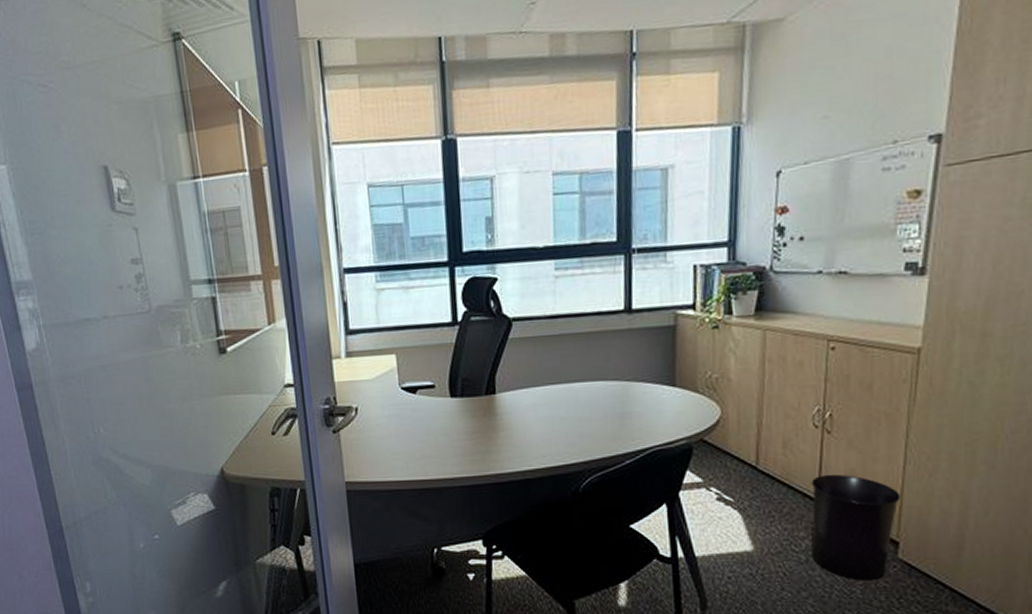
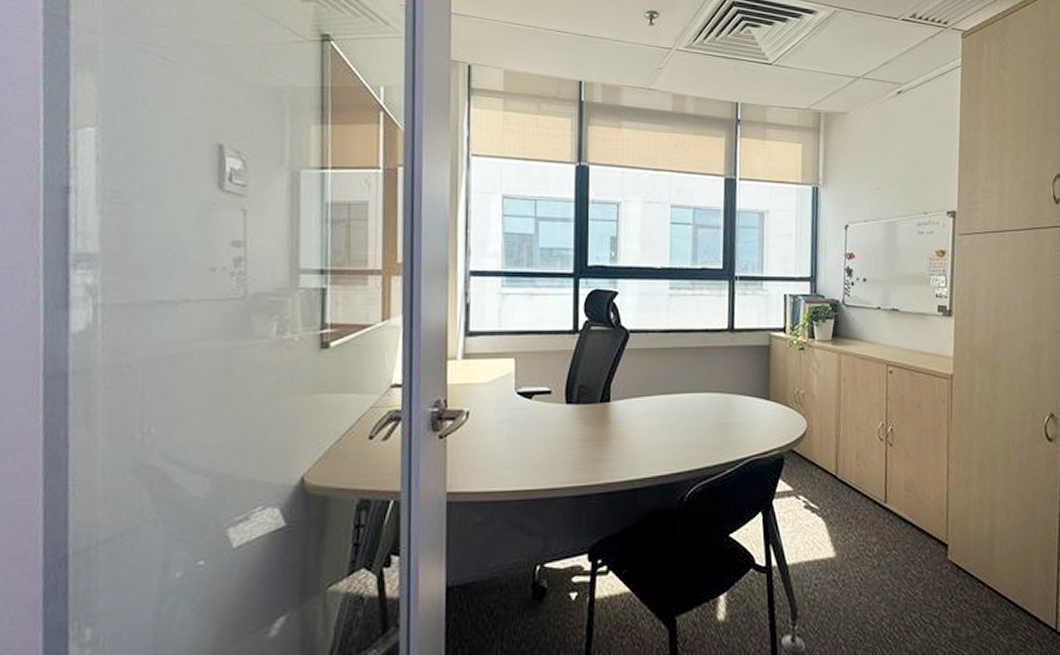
waste bin: present [811,474,900,581] -> none [879,482,947,583]

